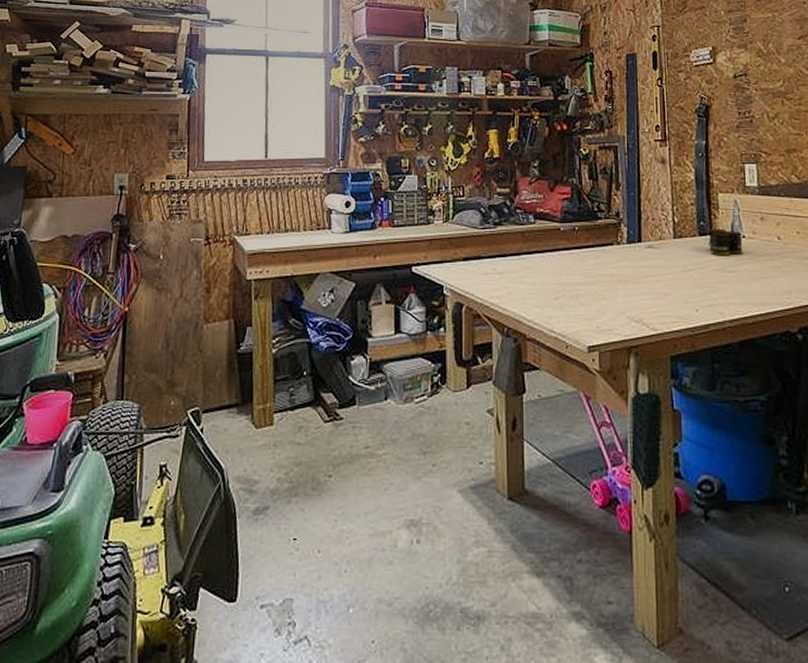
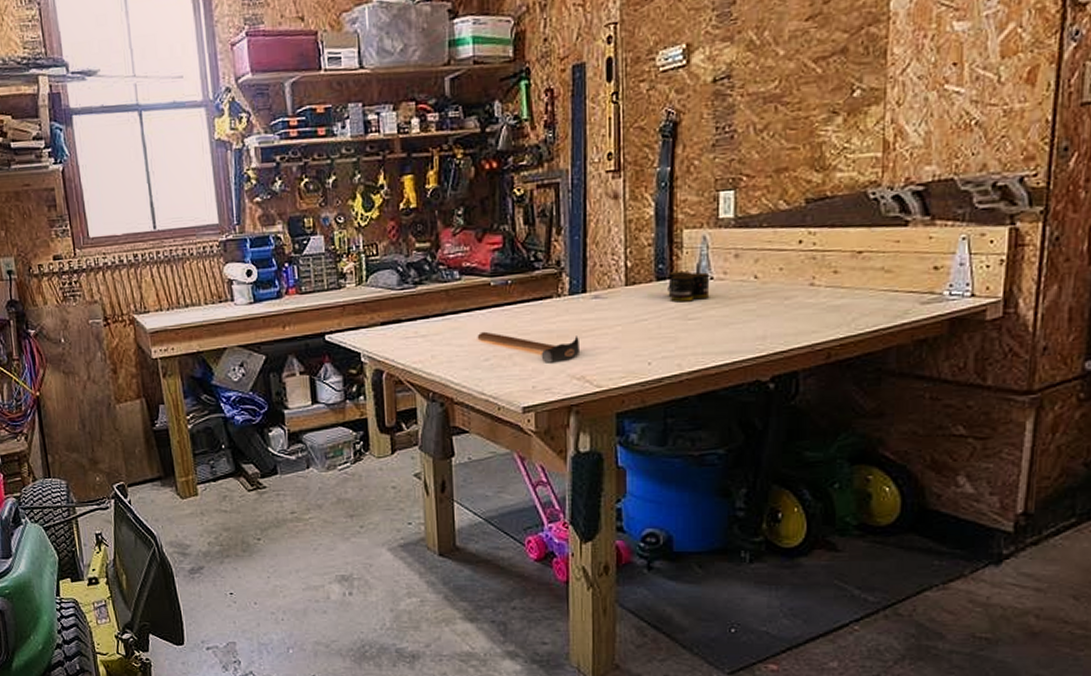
claw hammer: none [548,272,638,305] -> present [477,331,581,363]

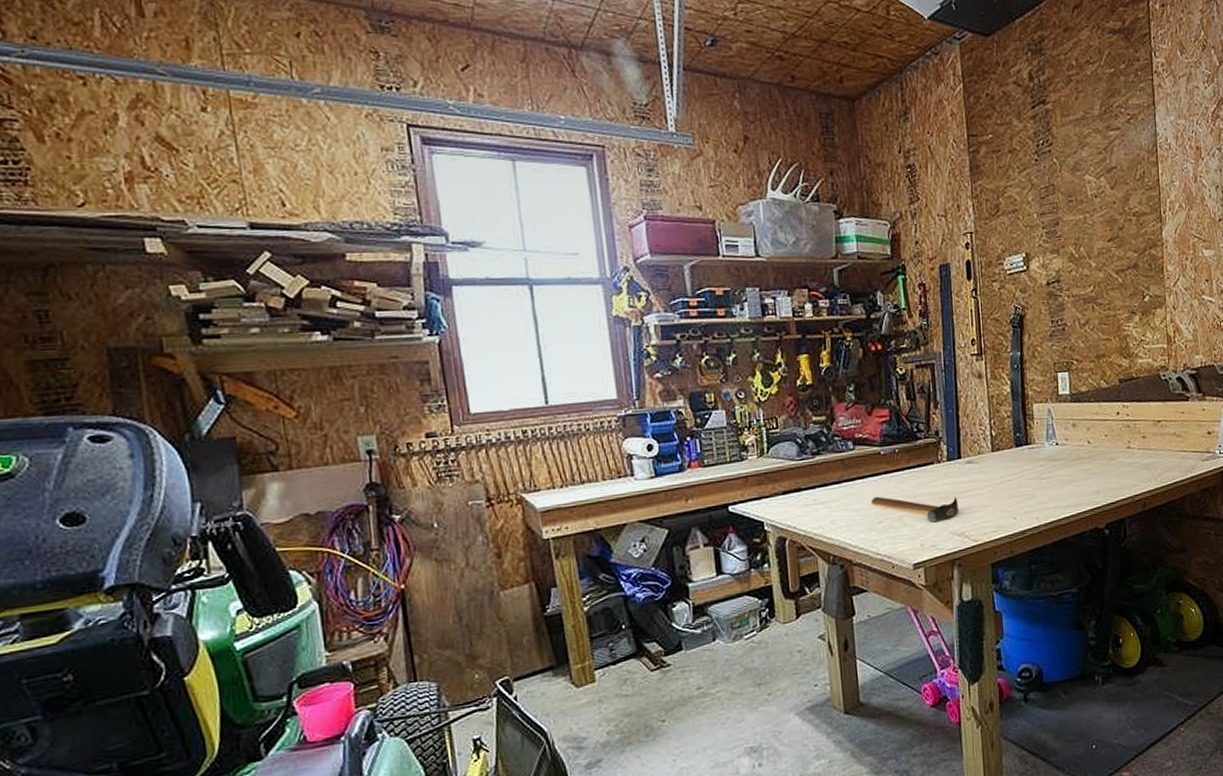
paint can: present [668,263,710,303] -> none [1024,431,1057,465]

